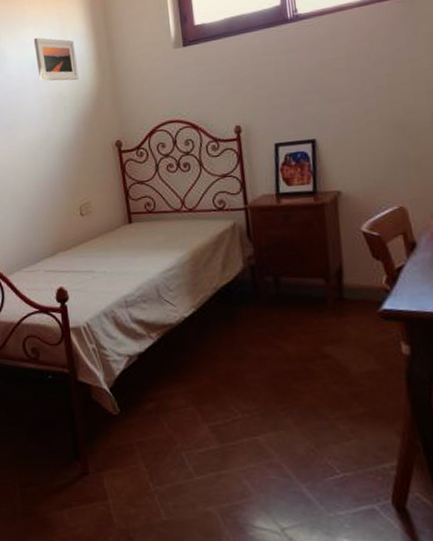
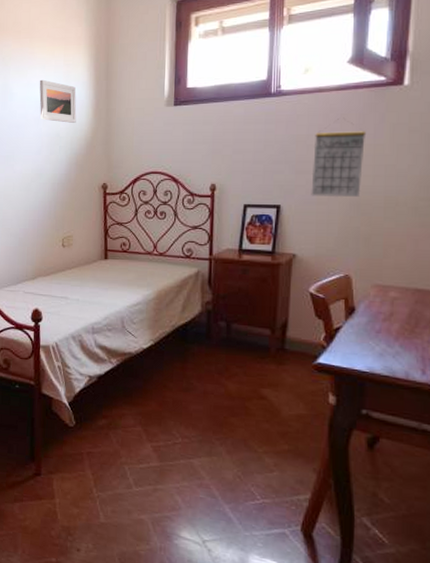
calendar: none [342,36,402,125] -> present [311,119,367,197]

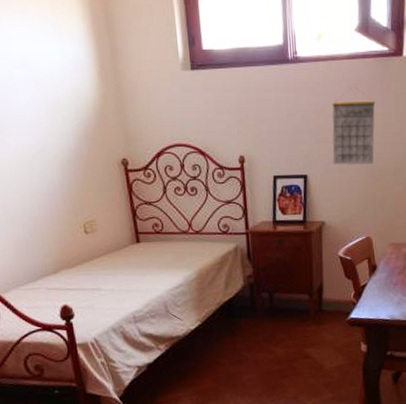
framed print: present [39,79,77,123] -> none [21,30,79,87]

